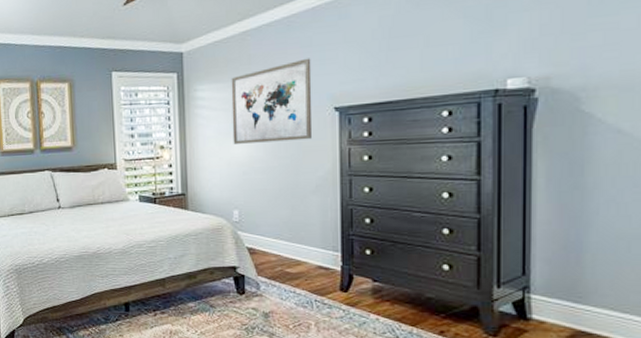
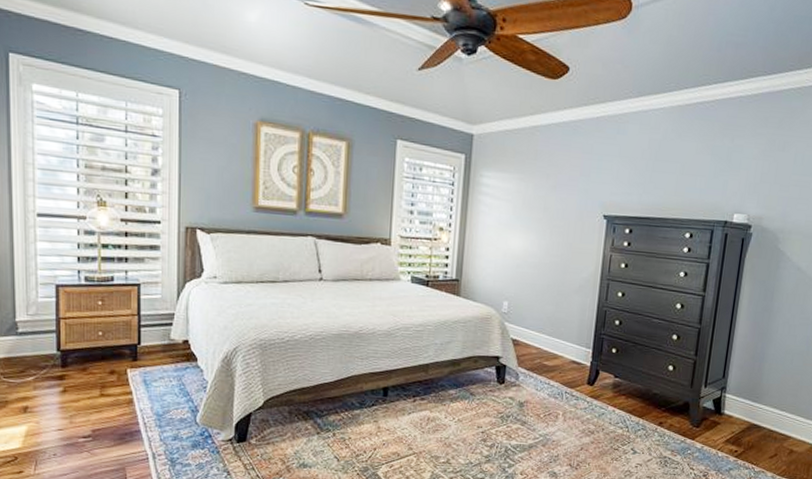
wall art: present [231,58,313,144] -> none [511,164,590,242]

